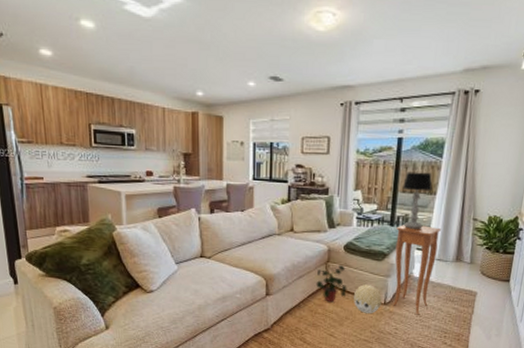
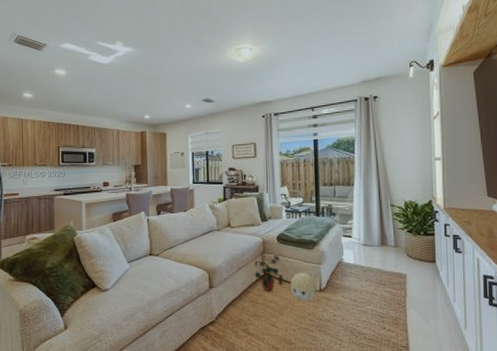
side table: present [393,225,441,315] -> none [322,214,363,300]
table lamp: present [403,172,433,229] -> none [323,167,350,218]

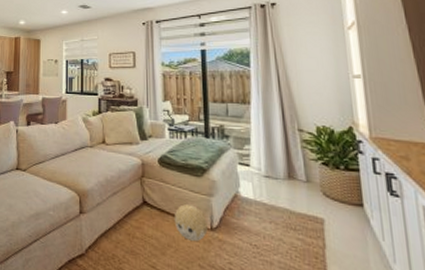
potted plant: present [254,255,284,292] -> none [131,181,166,225]

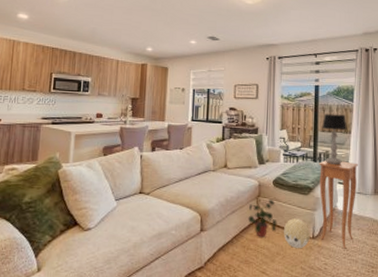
potted plant: none [131,181,166,225] -> present [248,200,277,237]
side table: none [212,136,265,246] -> present [319,160,358,249]
table lamp: none [213,81,245,141] -> present [322,113,347,165]

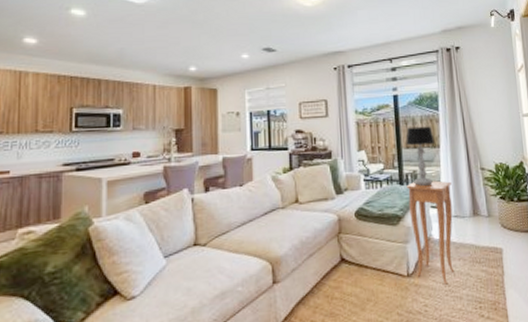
potted plant: present [248,200,277,237] -> none [329,235,365,283]
ball: present [283,218,310,248] -> none [372,255,405,291]

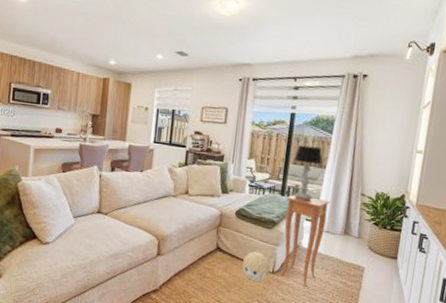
ball: none [372,255,405,291] -> present [242,251,271,281]

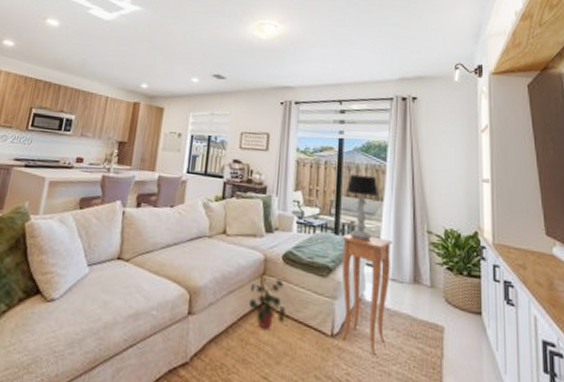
potted plant: none [206,230,237,267] -> present [248,279,286,330]
ball: present [242,251,271,281] -> none [293,307,328,349]

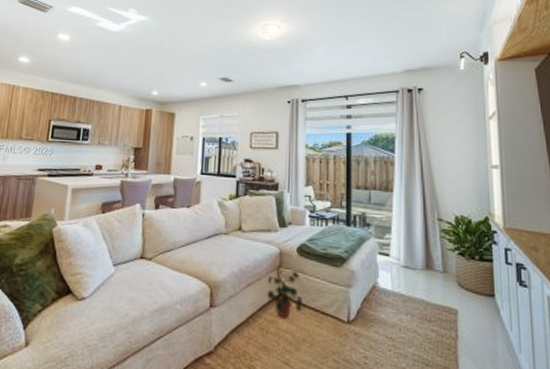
side table: present [341,233,392,355] -> none [353,225,403,339]
table lamp: present [346,174,379,240] -> none [356,167,388,230]

